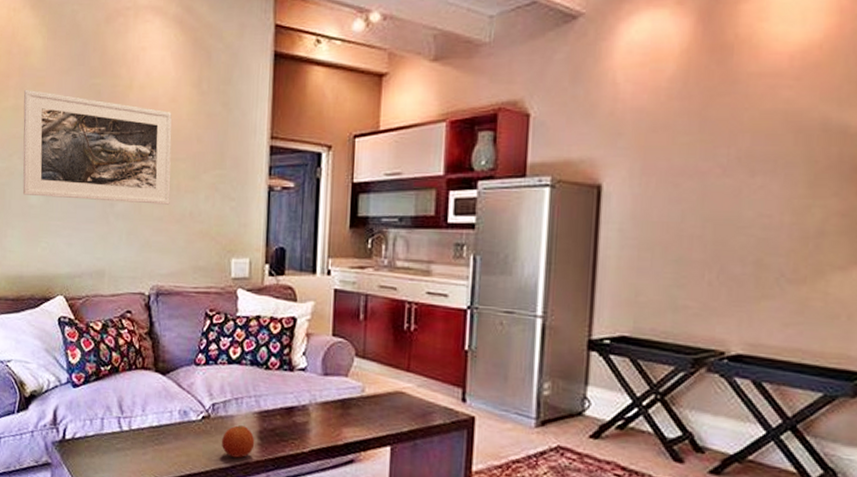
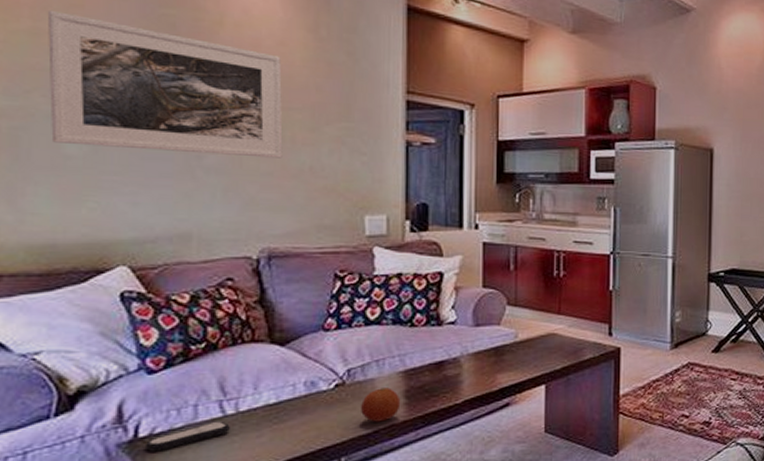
remote control: none [69,434,126,453] -> present [146,421,231,452]

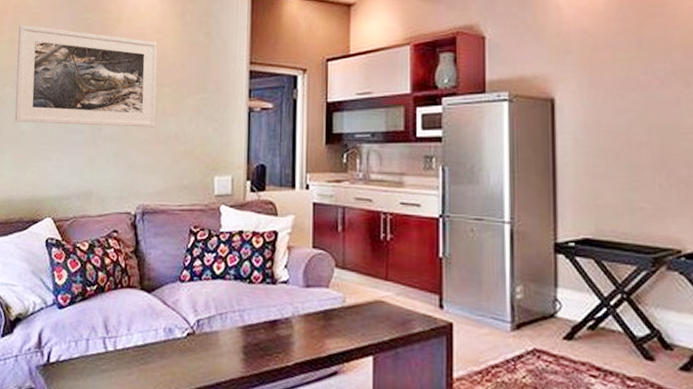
remote control: present [146,421,231,452] -> none [54,355,111,377]
fruit: present [361,388,401,422] -> none [207,341,240,375]

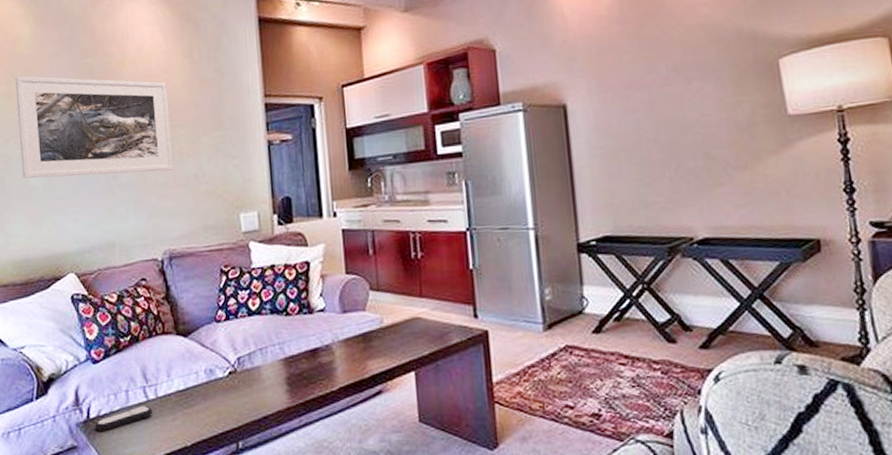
remote control: none [54,355,111,377] -> present [95,405,153,431]

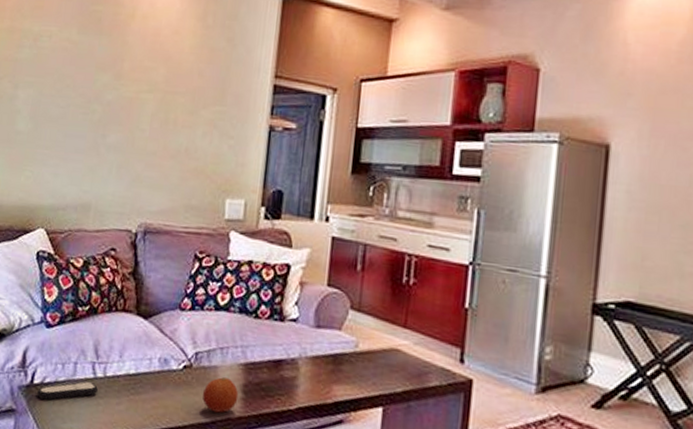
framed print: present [16,75,174,179] -> none [10,11,174,139]
fruit: none [251,375,284,408] -> present [202,377,239,413]

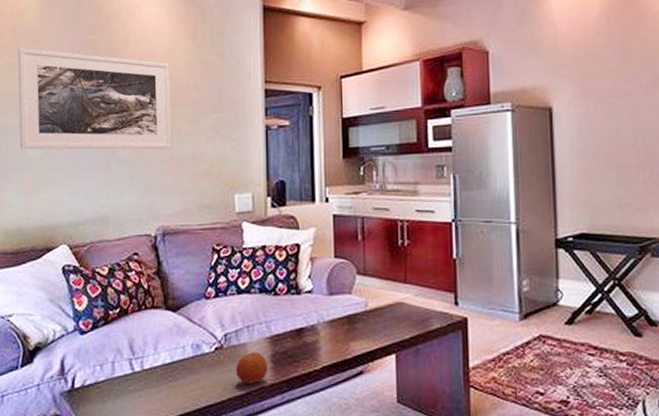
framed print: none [10,11,174,139] -> present [18,47,172,150]
remote control: present [37,381,99,400] -> none [79,377,138,401]

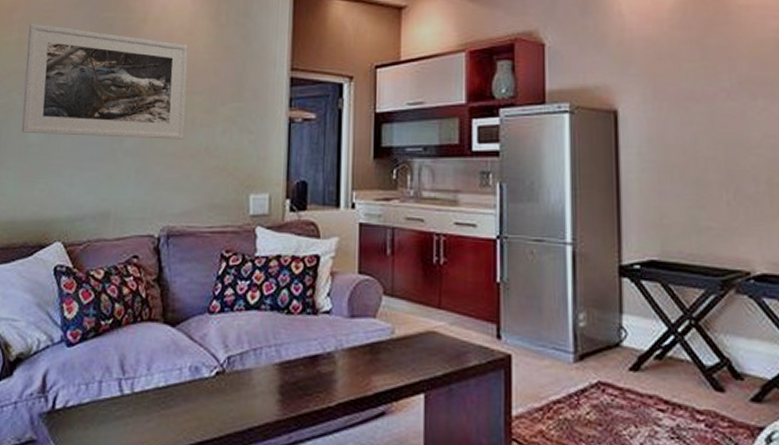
fruit: present [236,352,268,384] -> none [238,380,275,419]

